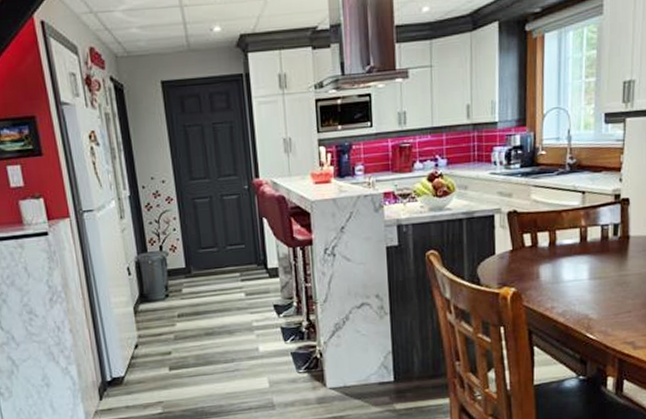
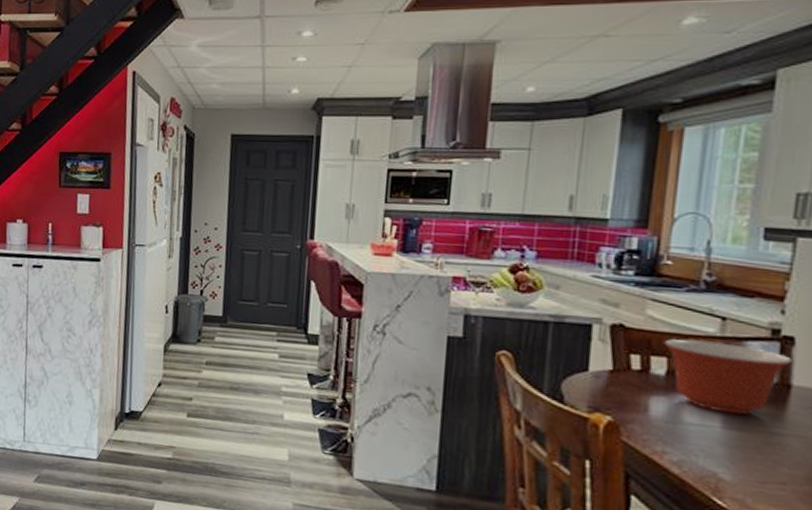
mixing bowl: none [545,212,629,268] -> present [664,339,792,415]

